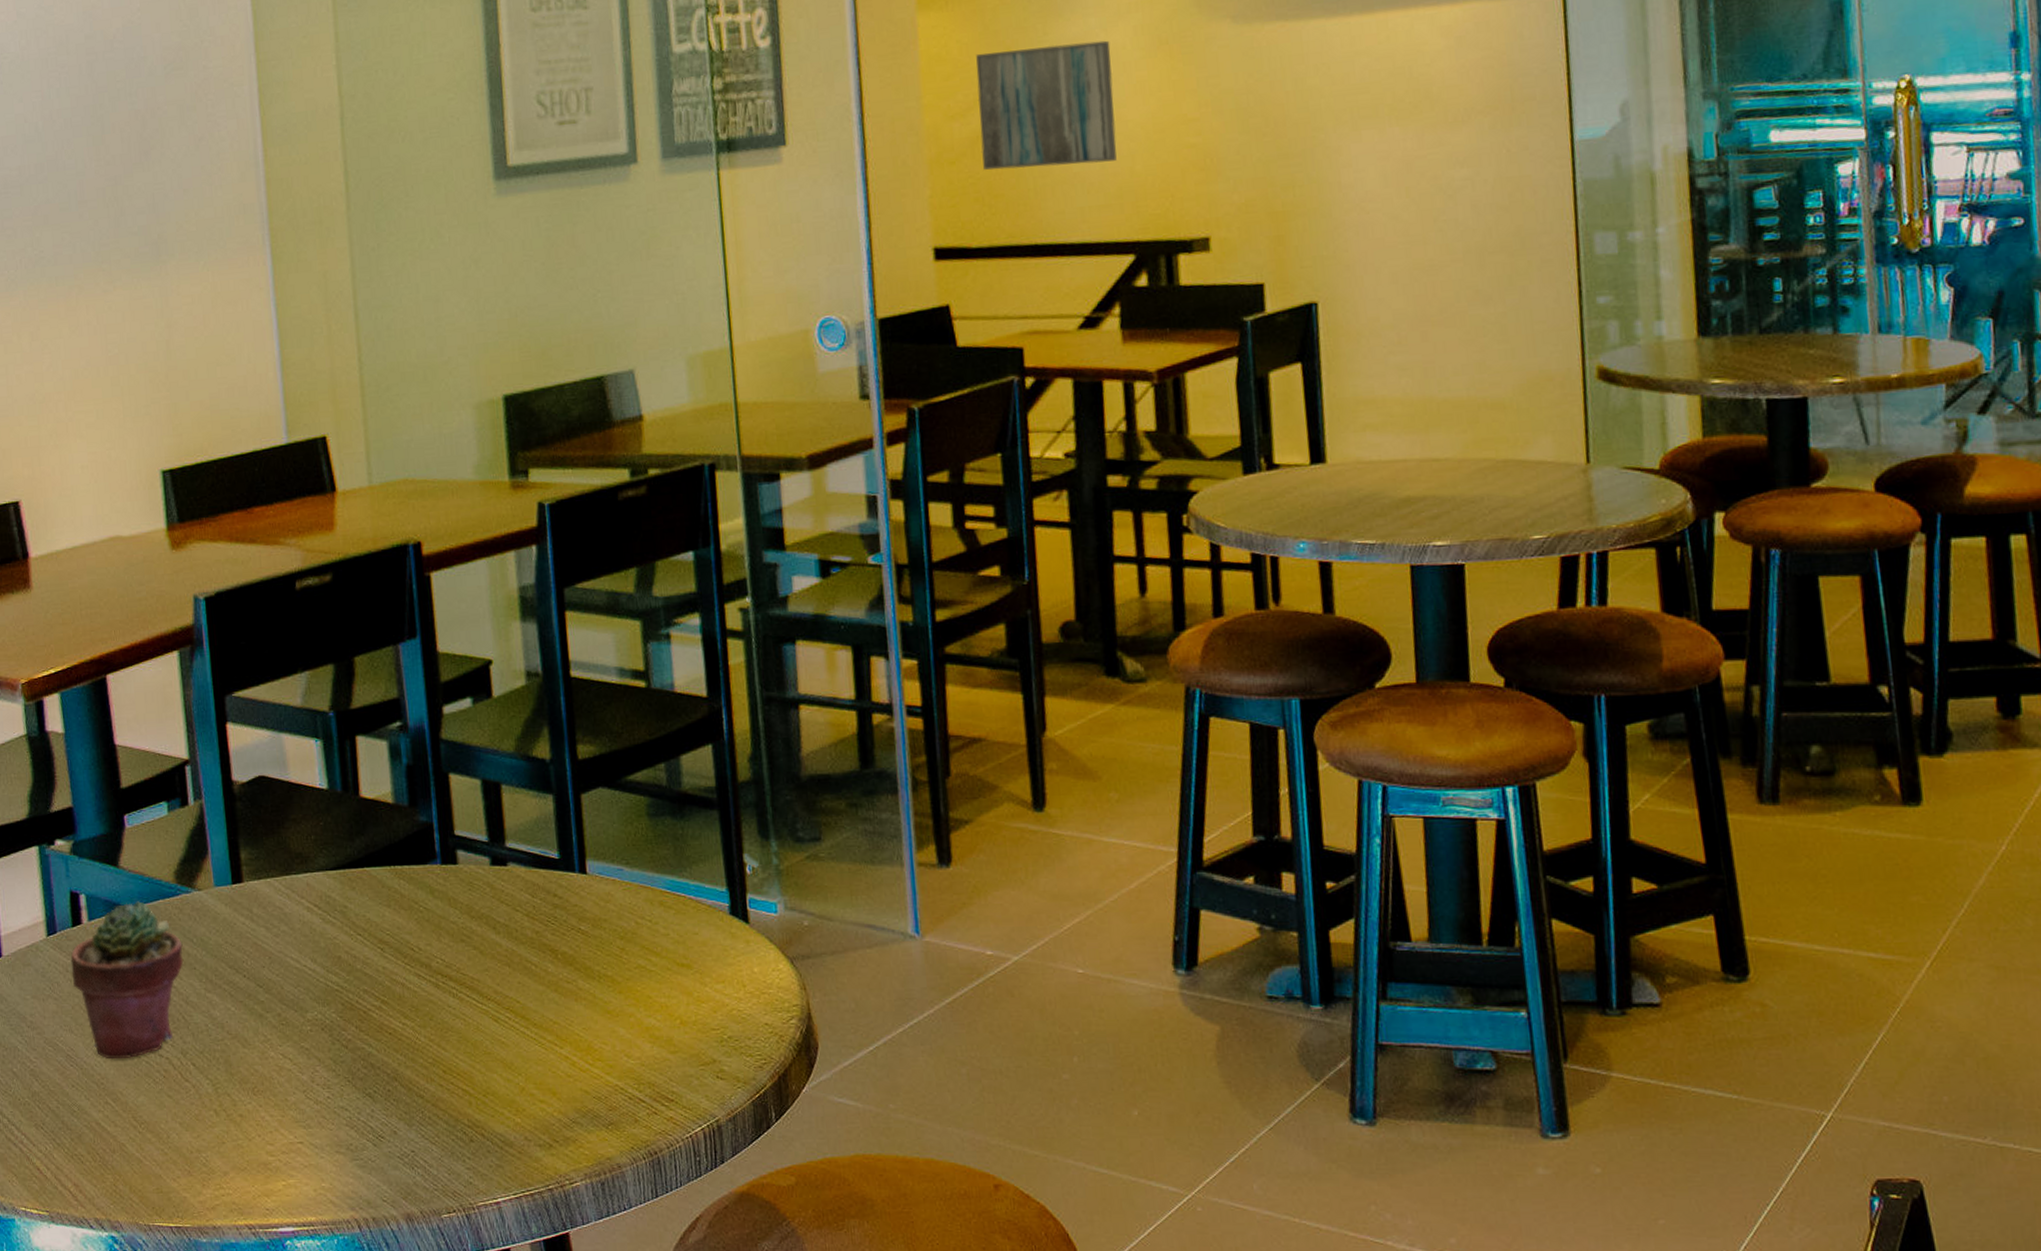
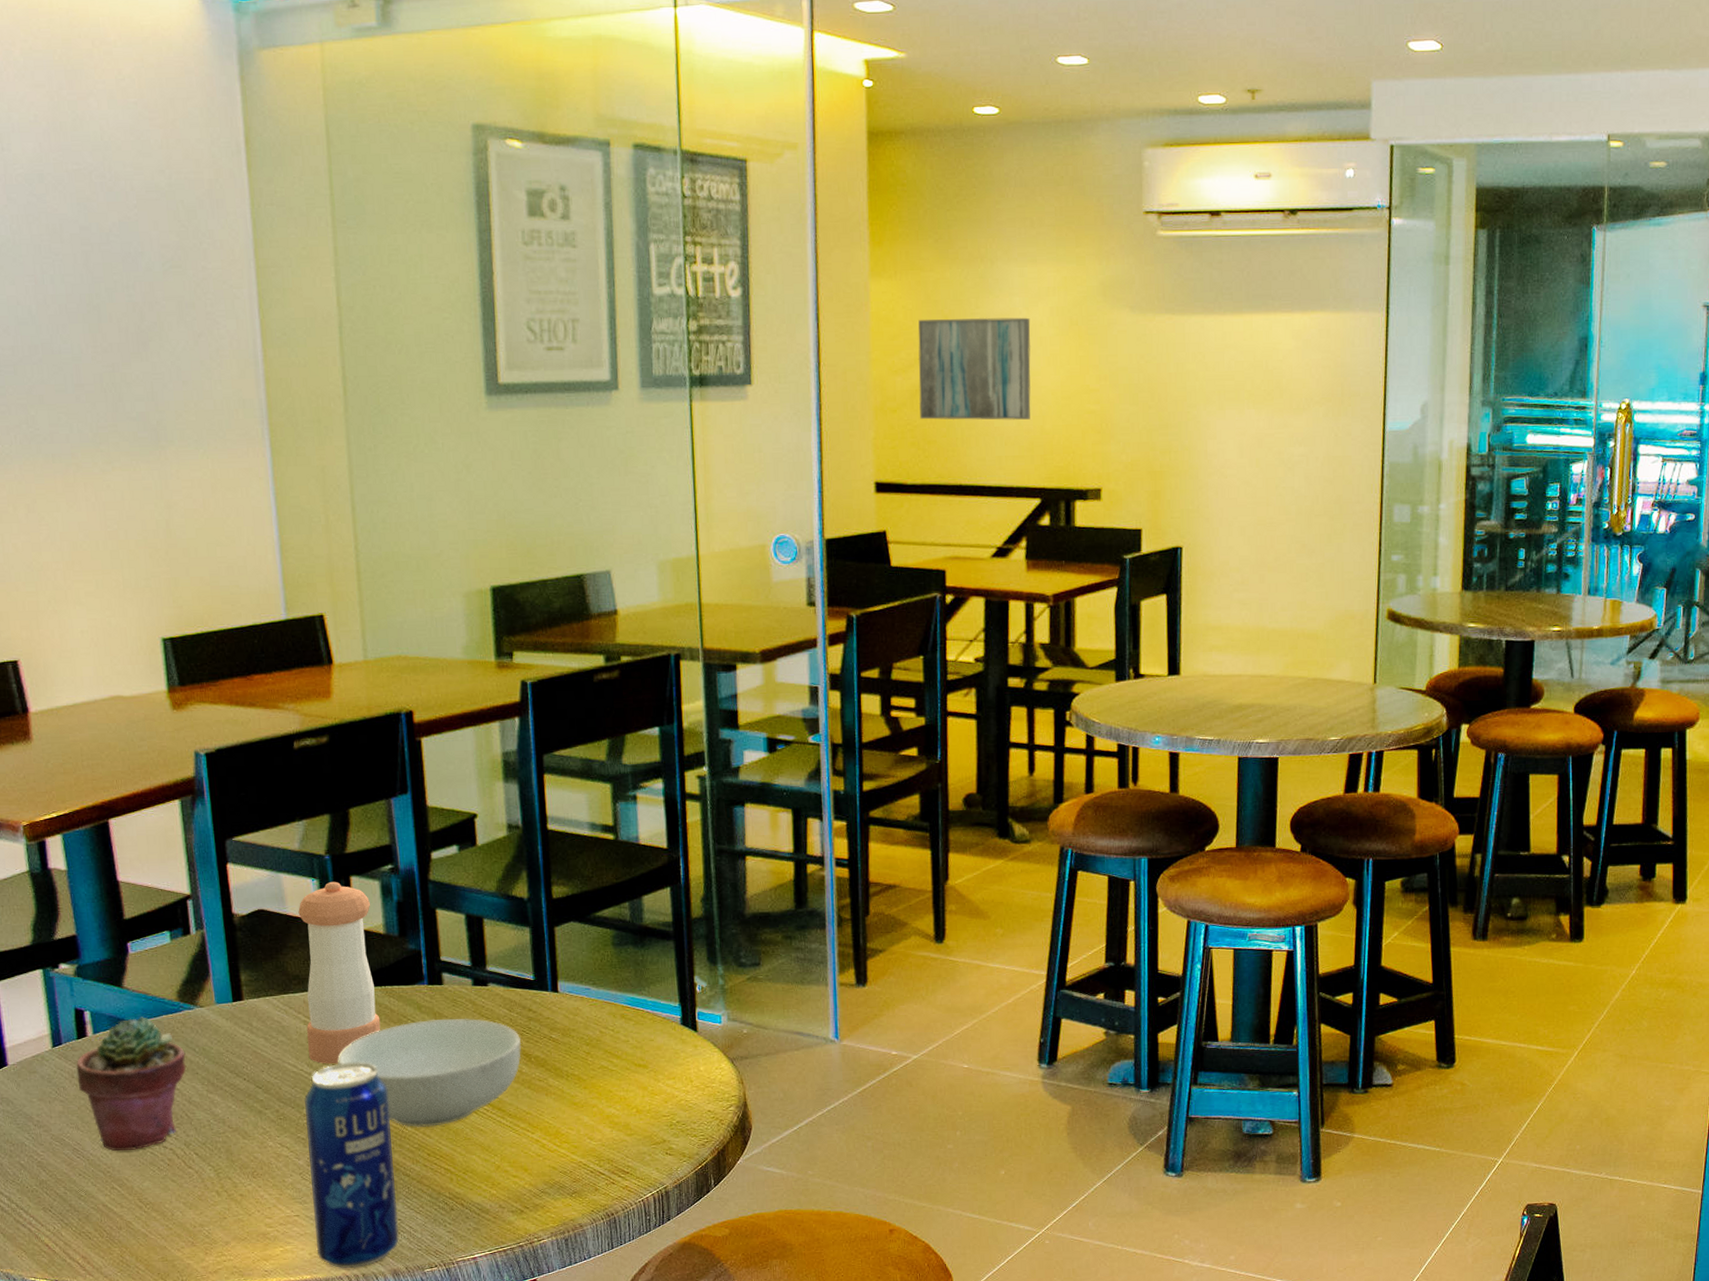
pepper shaker: none [301,742,391,959] -> present [298,881,381,1064]
beverage can: none [307,957,413,1211] -> present [304,1062,399,1269]
cereal bowl: none [344,904,547,1037] -> present [338,1018,522,1127]

